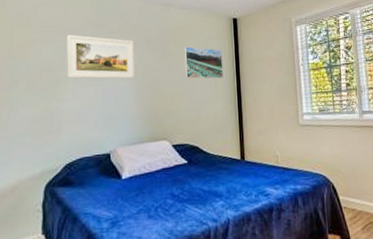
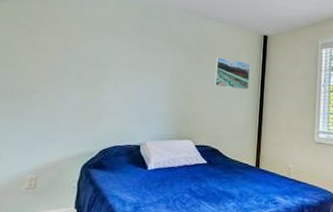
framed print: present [67,35,135,79] -> none [111,35,172,80]

